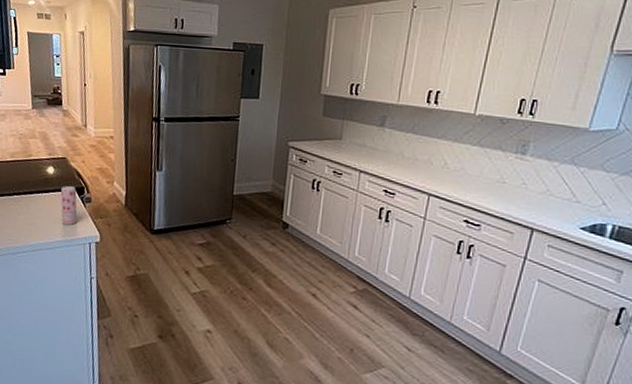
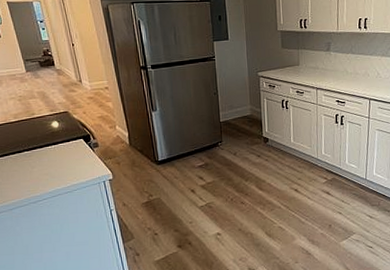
beverage can: present [60,186,78,225] -> none [68,136,88,169]

